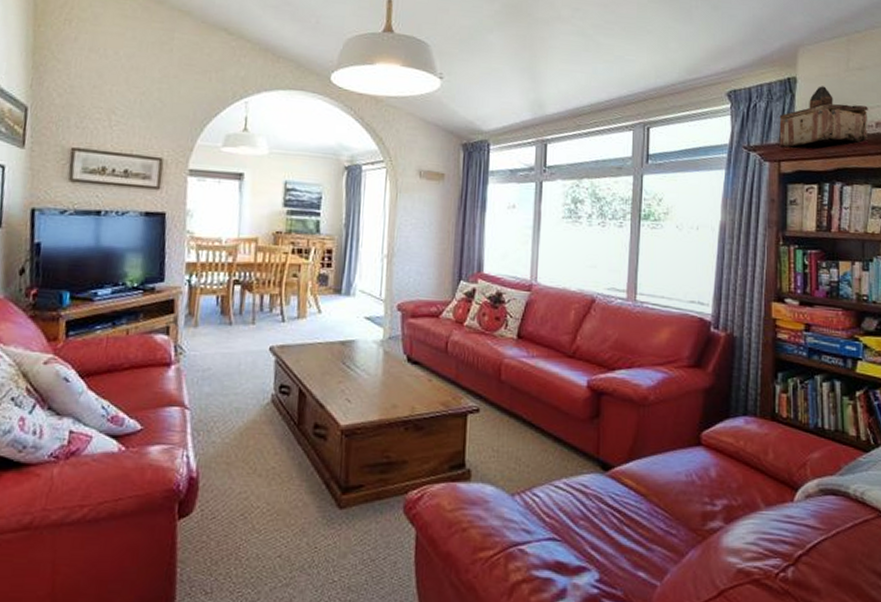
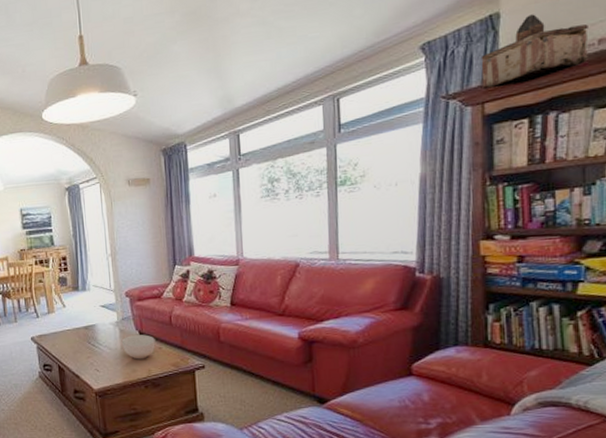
bowl: none [383,359,425,393] -> present [121,334,156,360]

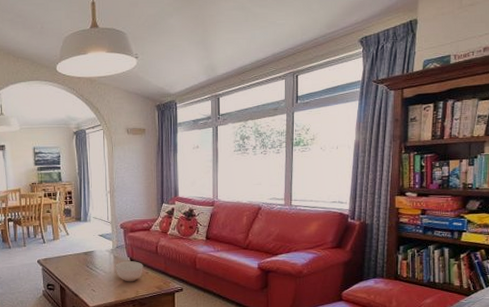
decorative box: present [481,14,588,89] -> none [402,23,477,78]

